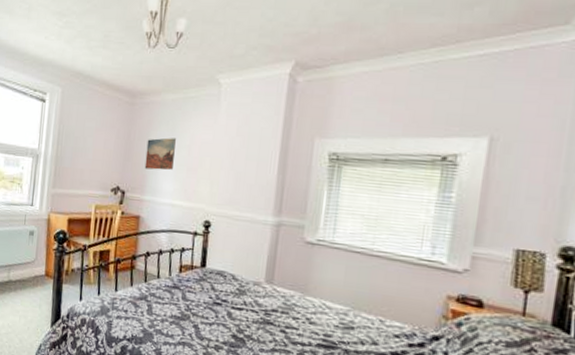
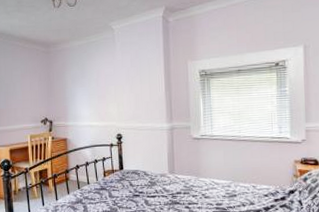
wall art: present [144,137,176,170] -> none [64,74,87,101]

